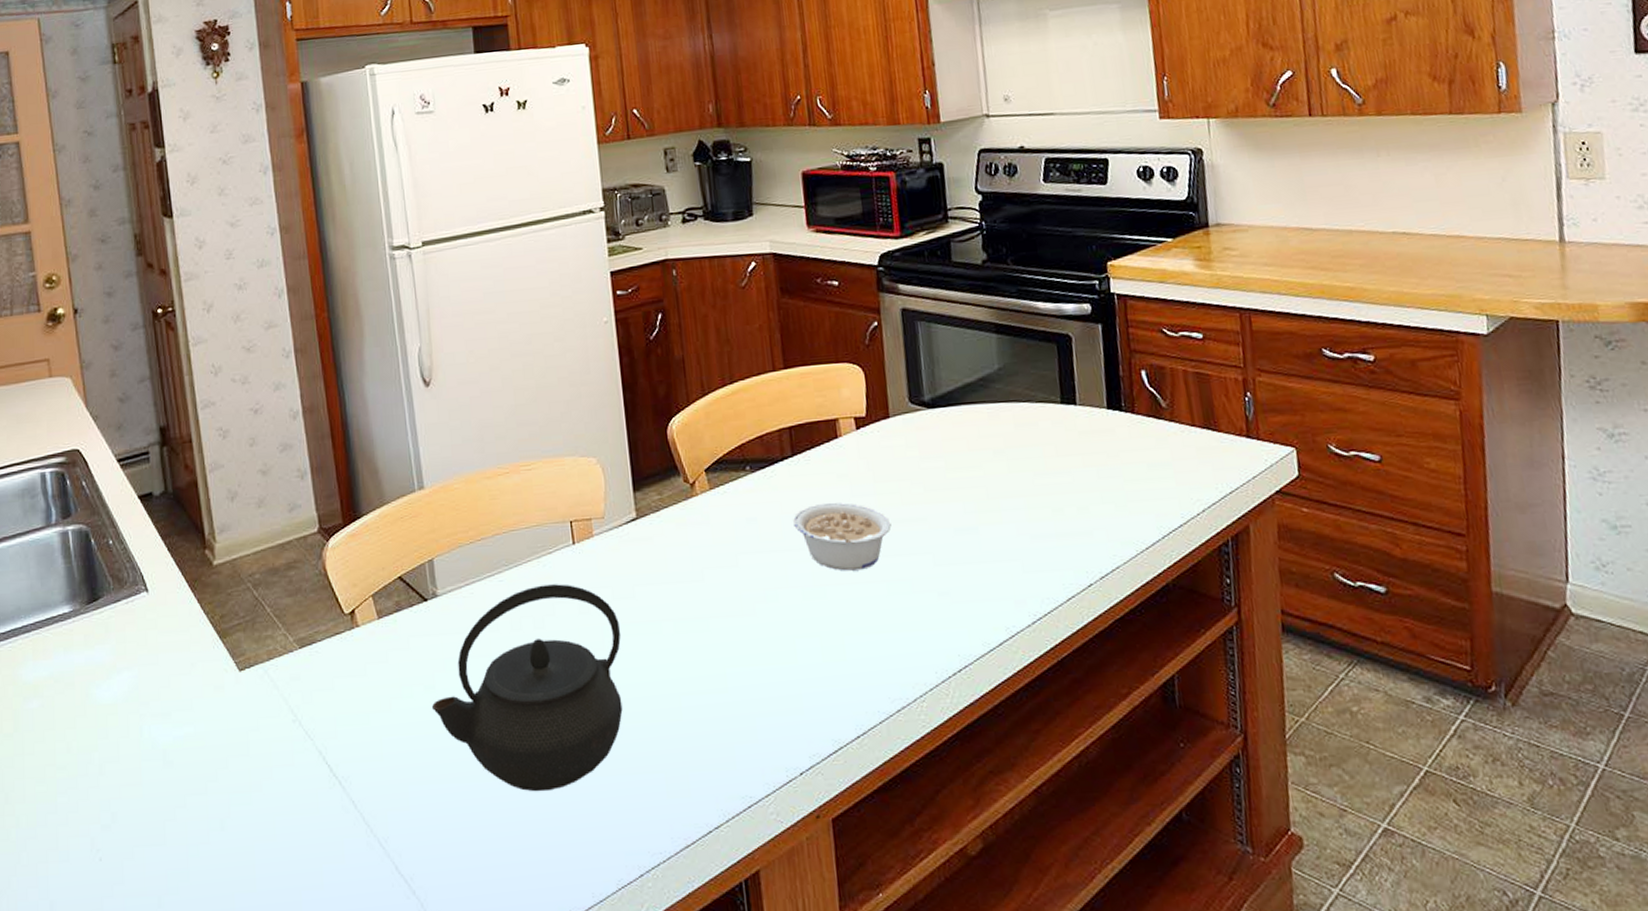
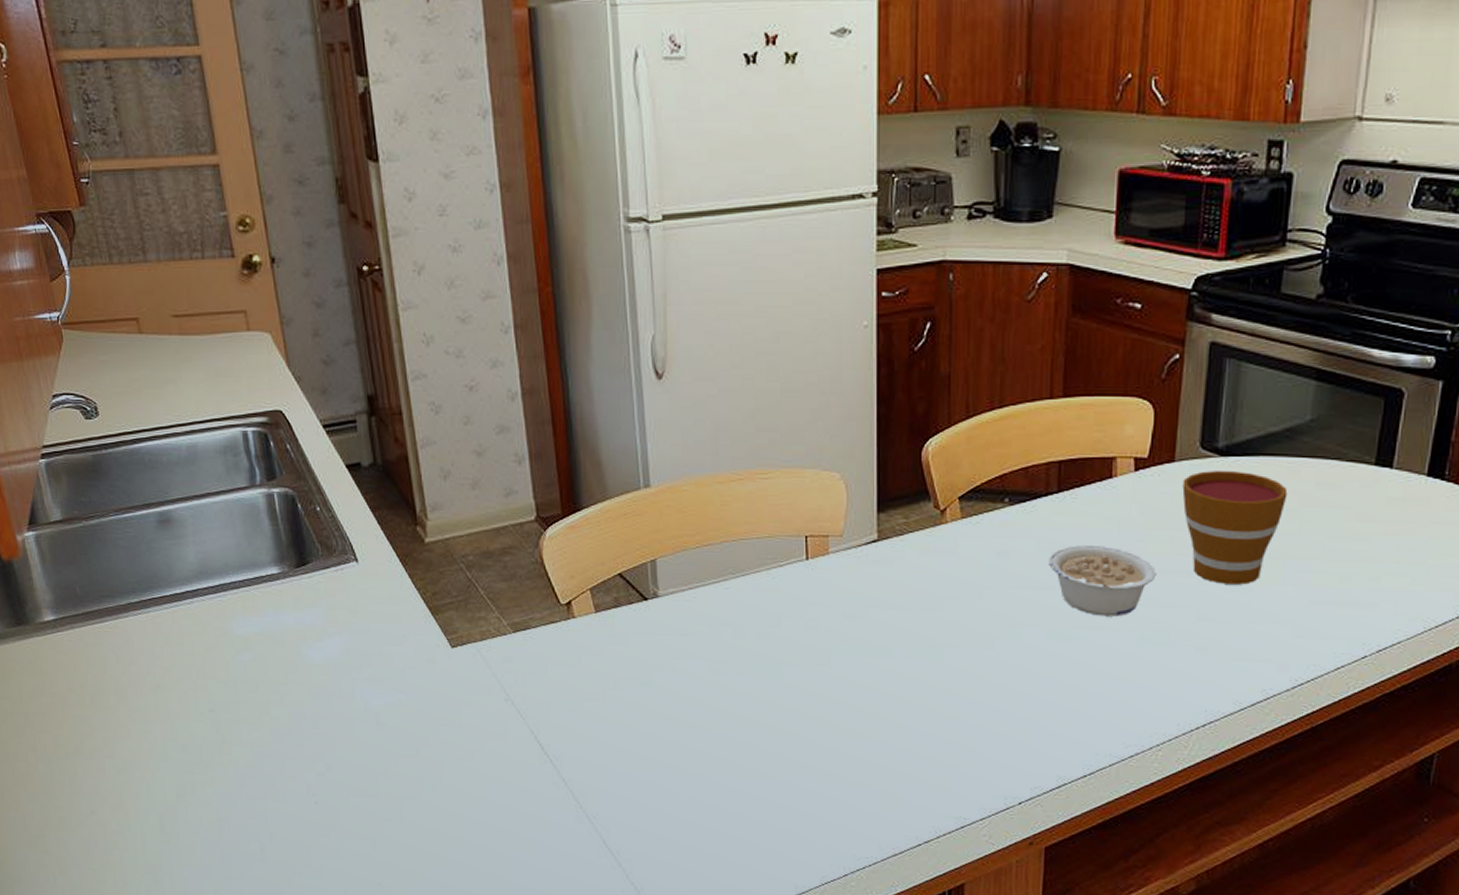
kettle: present [432,584,623,792] -> none [647,597,849,791]
cup: none [899,421,993,528] -> present [1182,471,1288,585]

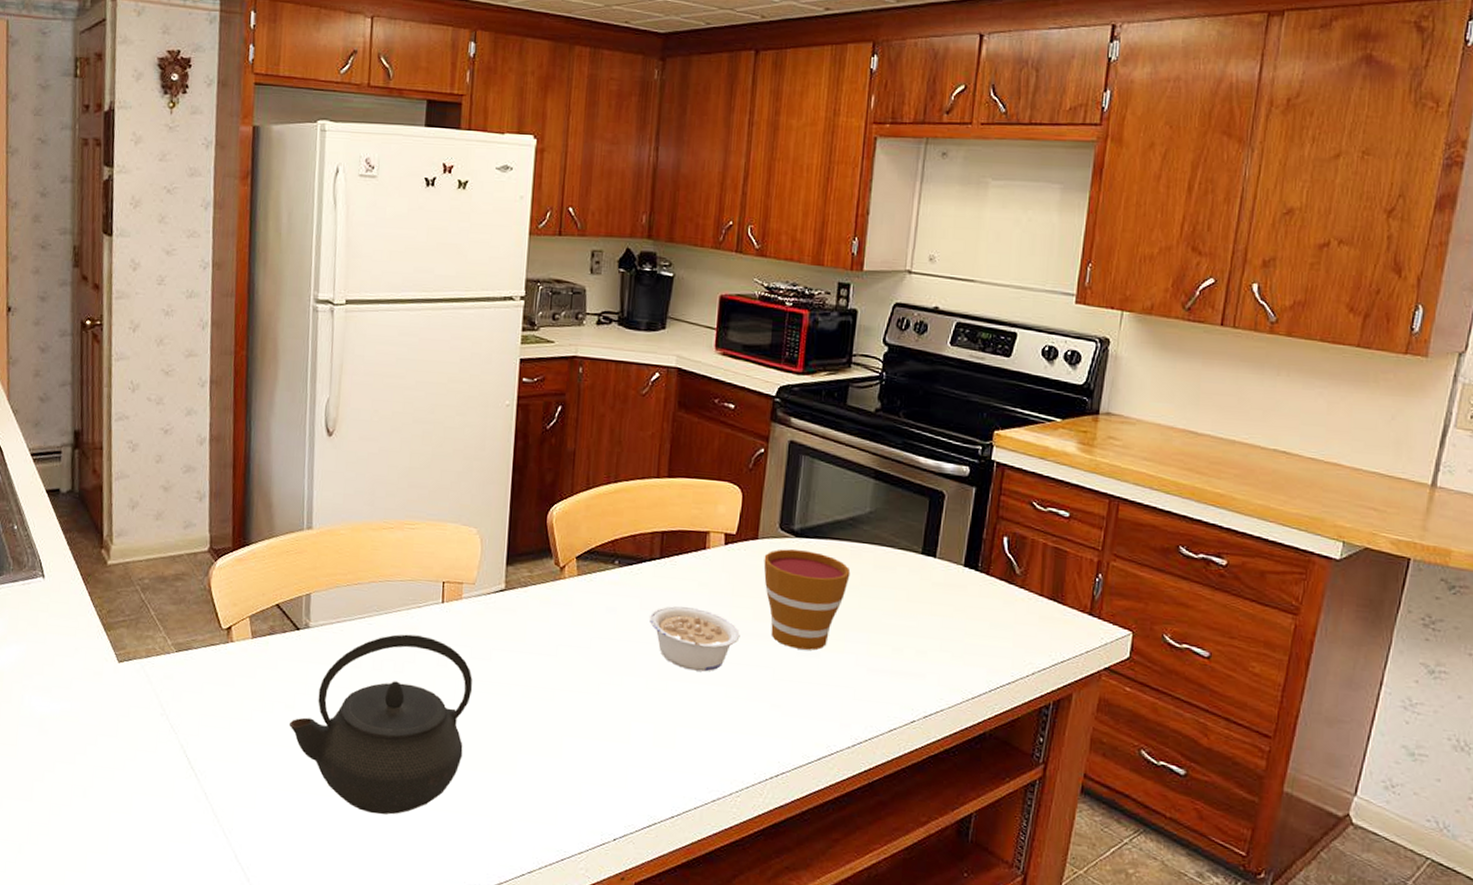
kettle: none [647,597,849,791] -> present [290,634,473,815]

